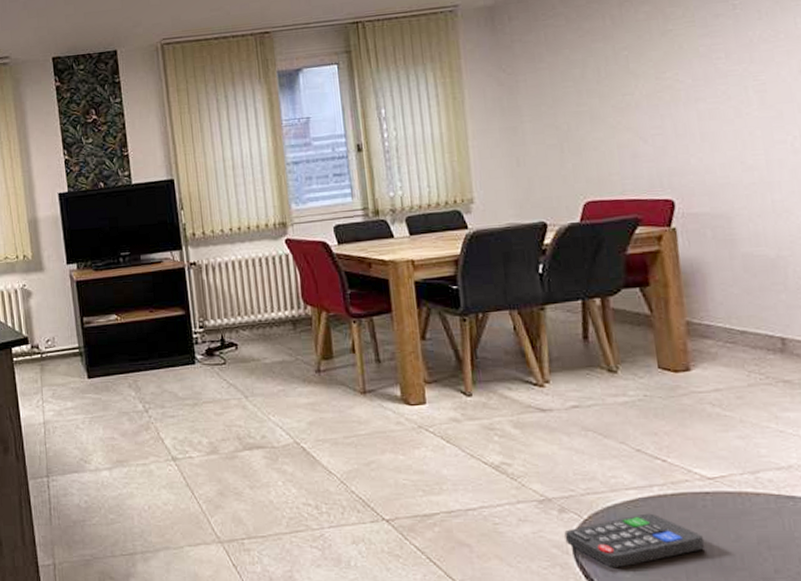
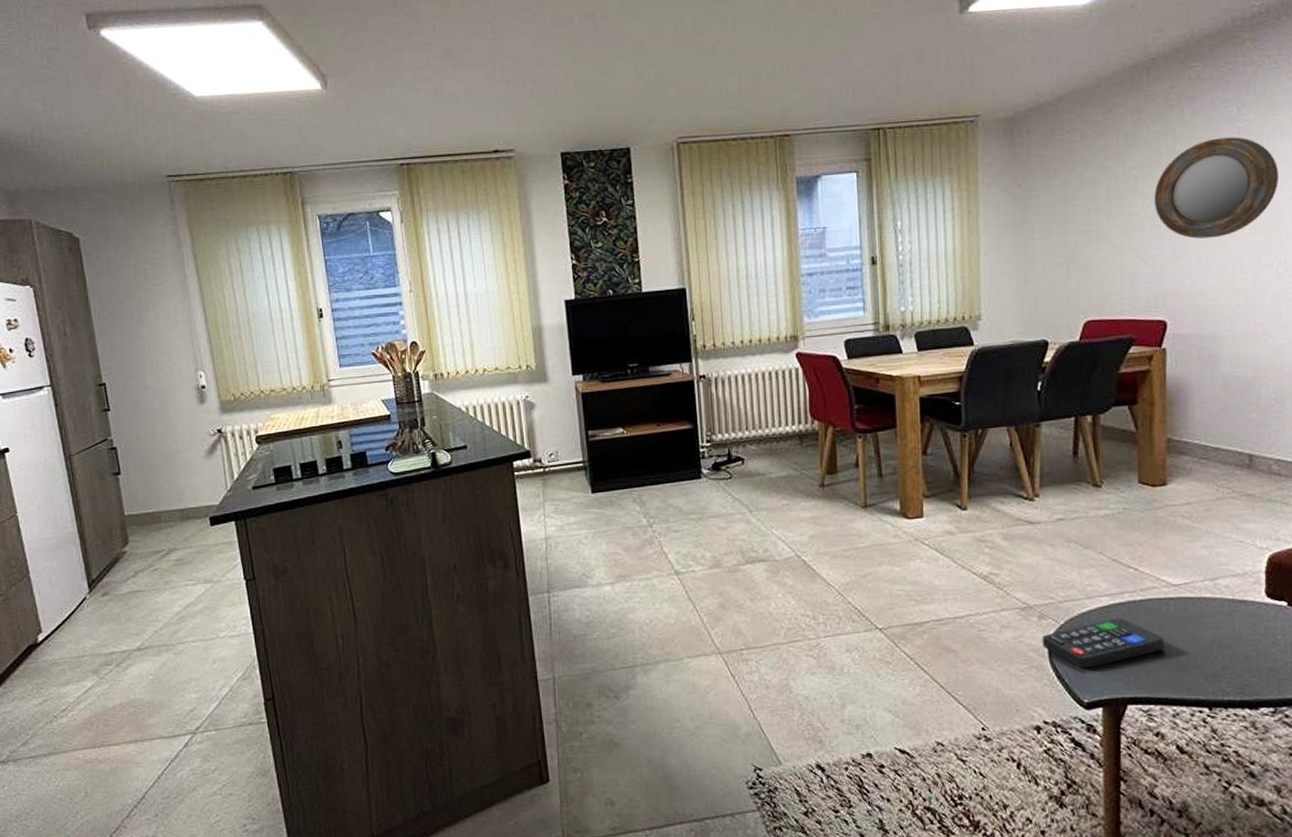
home mirror: none [648,13,784,117] -> present [1154,137,1279,239]

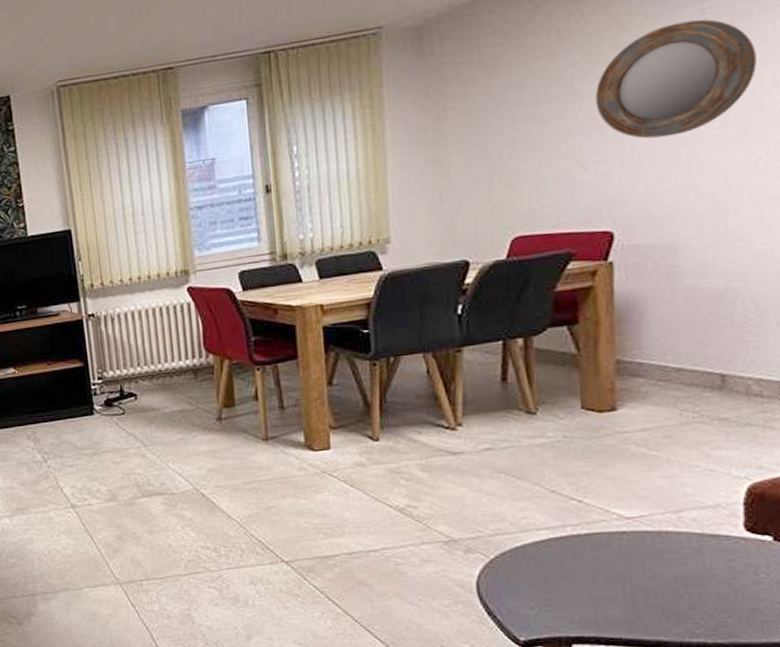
remote control: present [1042,618,1165,669] -> none [469,553,617,606]

